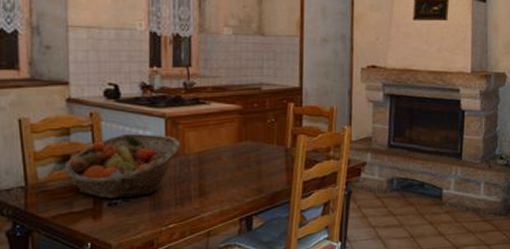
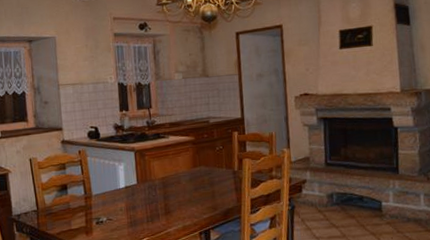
fruit basket: present [64,133,180,199] -> none [63,164,147,218]

